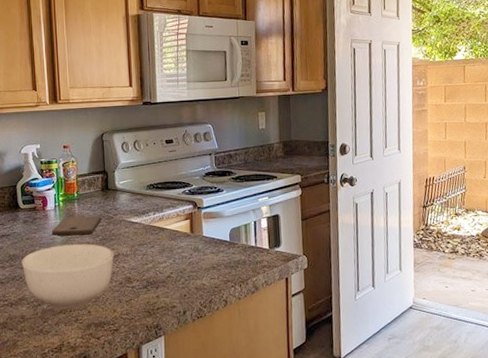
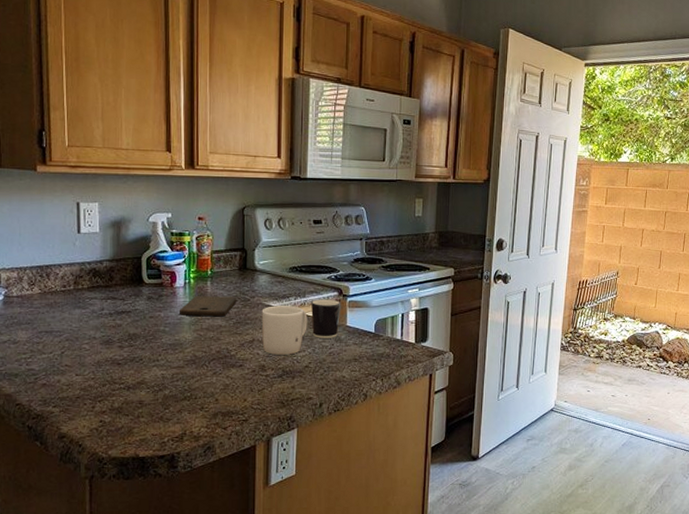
bowl: present [21,243,114,310] -> none [143,325,249,397]
mug: none [124,220,167,267] -> present [261,306,308,355]
mug: none [169,212,196,249] -> present [311,299,340,338]

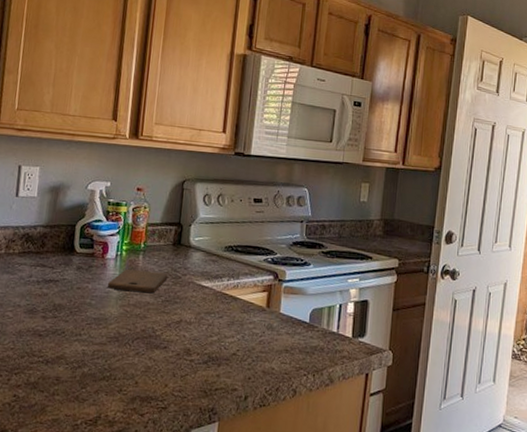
mug: present [261,306,308,355] -> none [189,285,240,340]
mug: present [311,299,340,338] -> none [243,282,275,326]

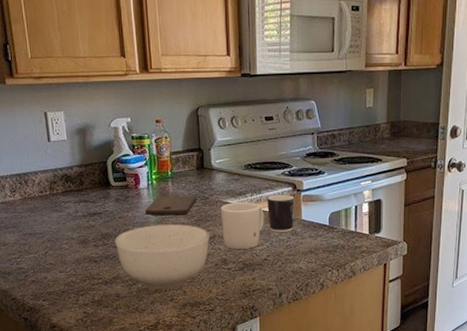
bowl: none [67,300,176,378] -> present [114,223,210,290]
mug: none [189,285,240,340] -> present [220,202,264,249]
mug: none [243,282,275,326] -> present [267,194,295,232]

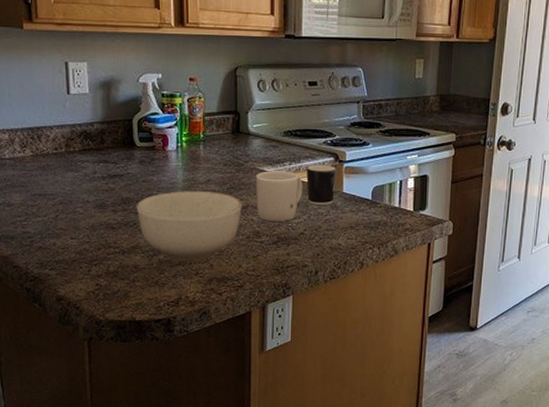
cutting board: present [145,195,197,215] -> none [172,160,231,182]

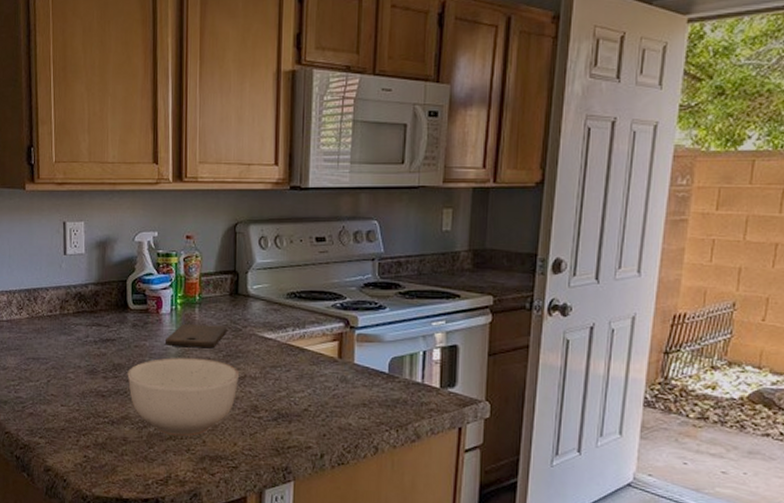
cutting board: none [172,160,231,182] -> present [166,324,228,349]
mug: present [255,171,303,221] -> none [254,337,308,395]
mug: present [306,164,336,205] -> none [312,331,347,378]

